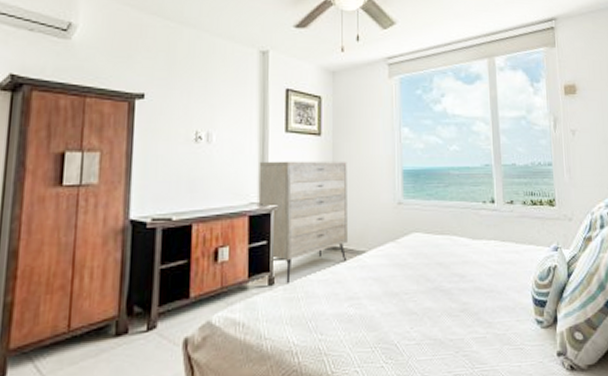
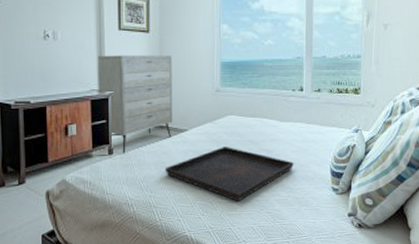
serving tray: none [338,270,491,343] -> present [165,146,294,202]

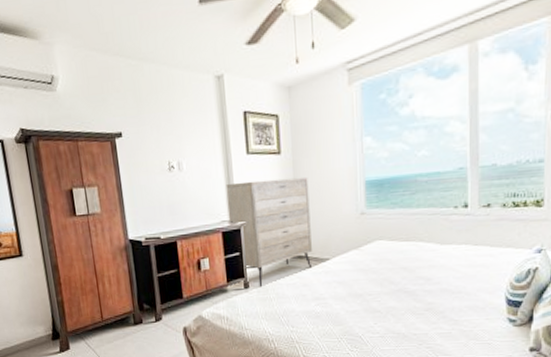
serving tray: present [165,146,294,202] -> none [306,274,458,336]

